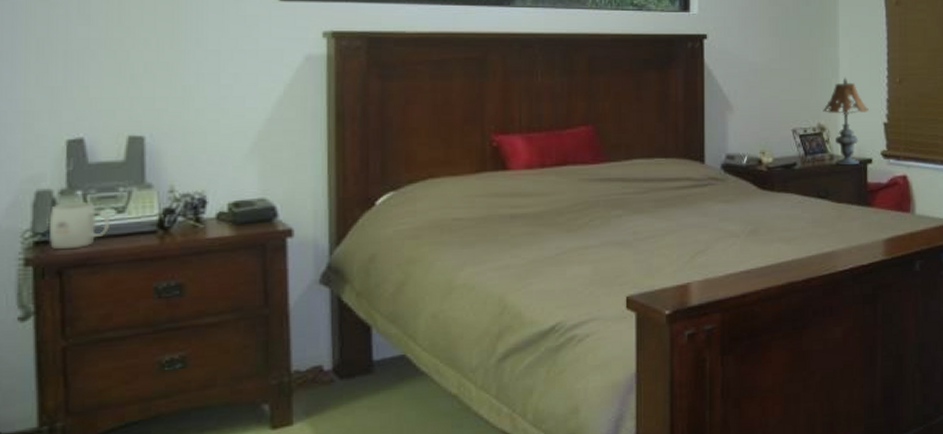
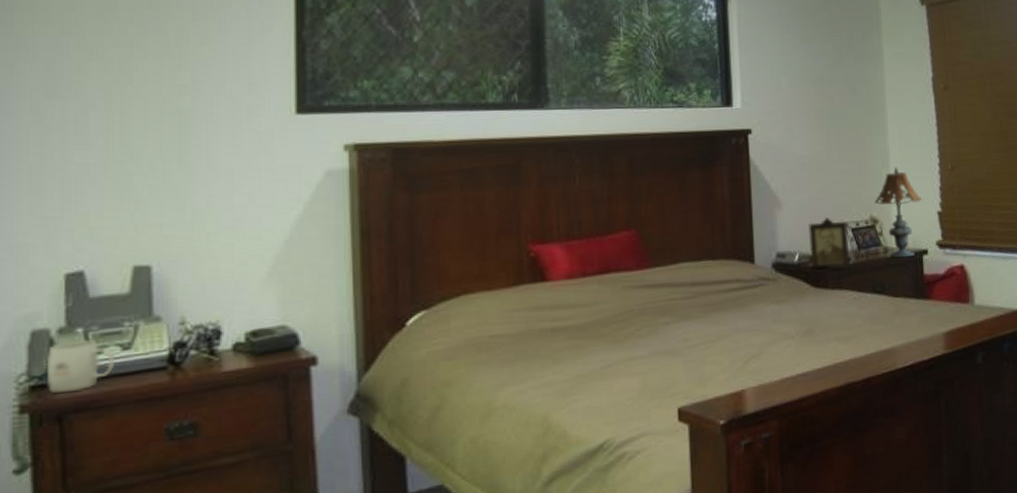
photo frame: none [758,123,797,174] -> present [809,218,850,271]

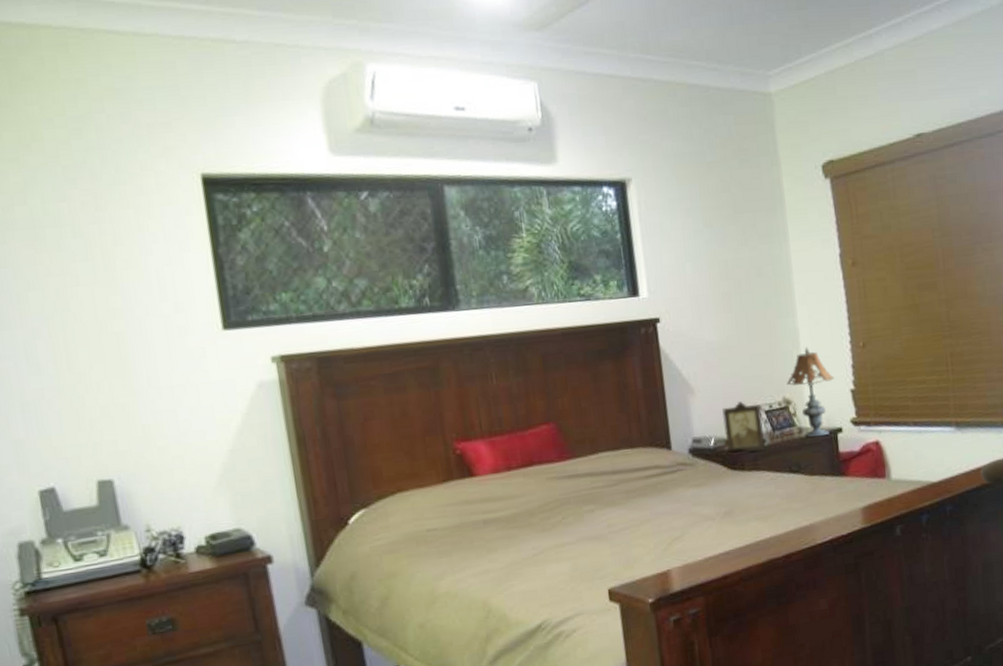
mug: present [46,340,116,394] -> none [35,549,95,598]

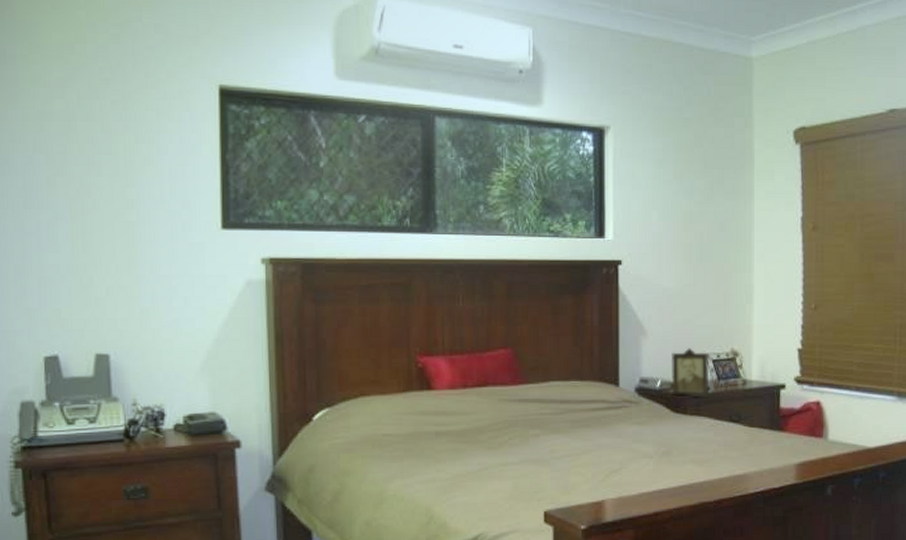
table lamp: present [787,346,834,437] -> none [736,303,783,391]

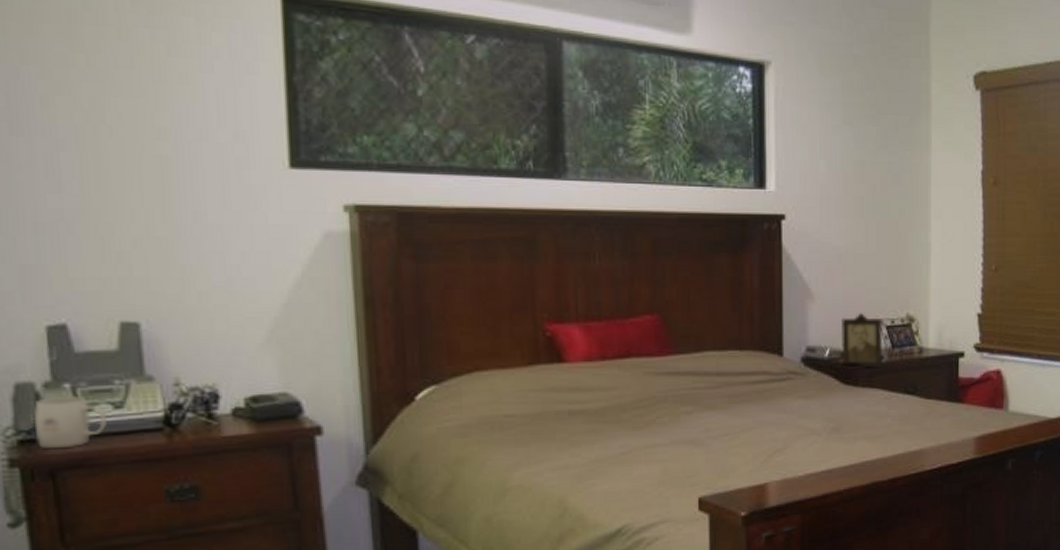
mug: none [33,413,84,455] -> present [33,396,108,450]

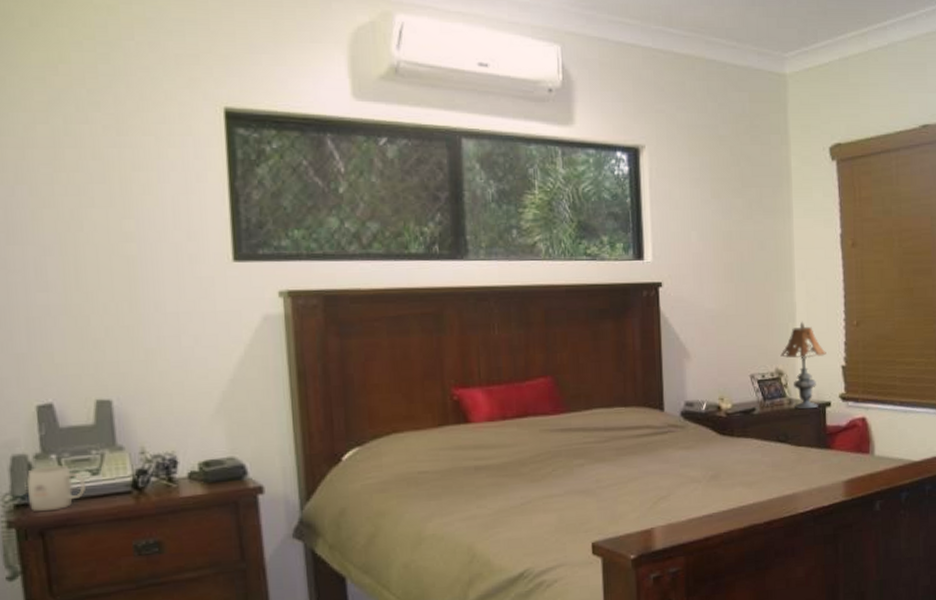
photo frame: present [842,313,883,368] -> none [716,369,755,420]
table lamp: none [912,263,962,359] -> present [780,321,826,409]

